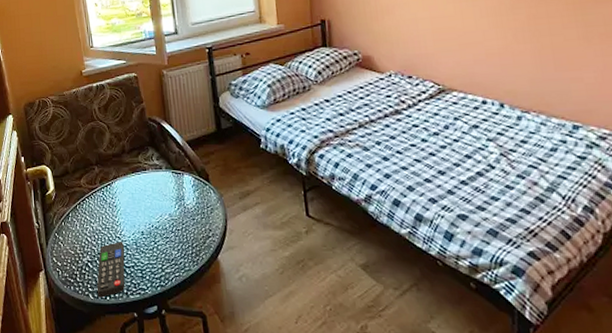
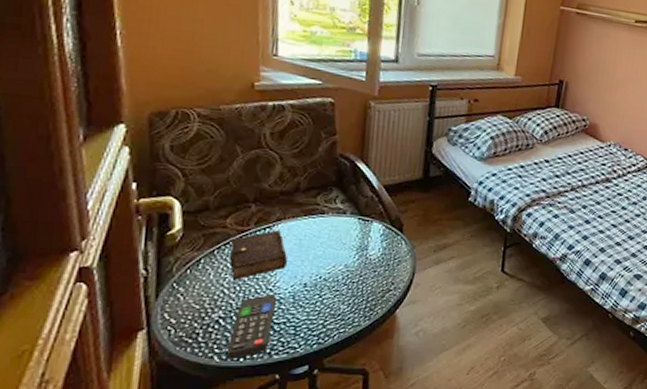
book: none [85,187,127,230] -> present [229,230,288,280]

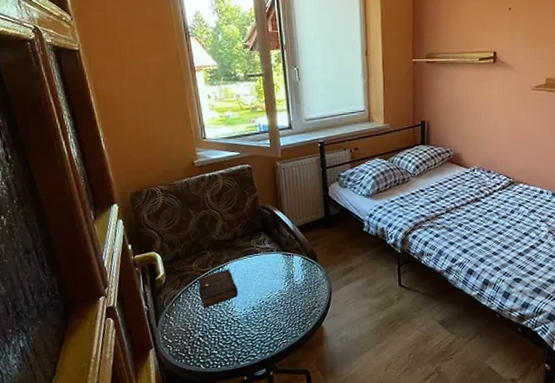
remote control: present [226,294,276,360] -> none [208,317,236,367]

